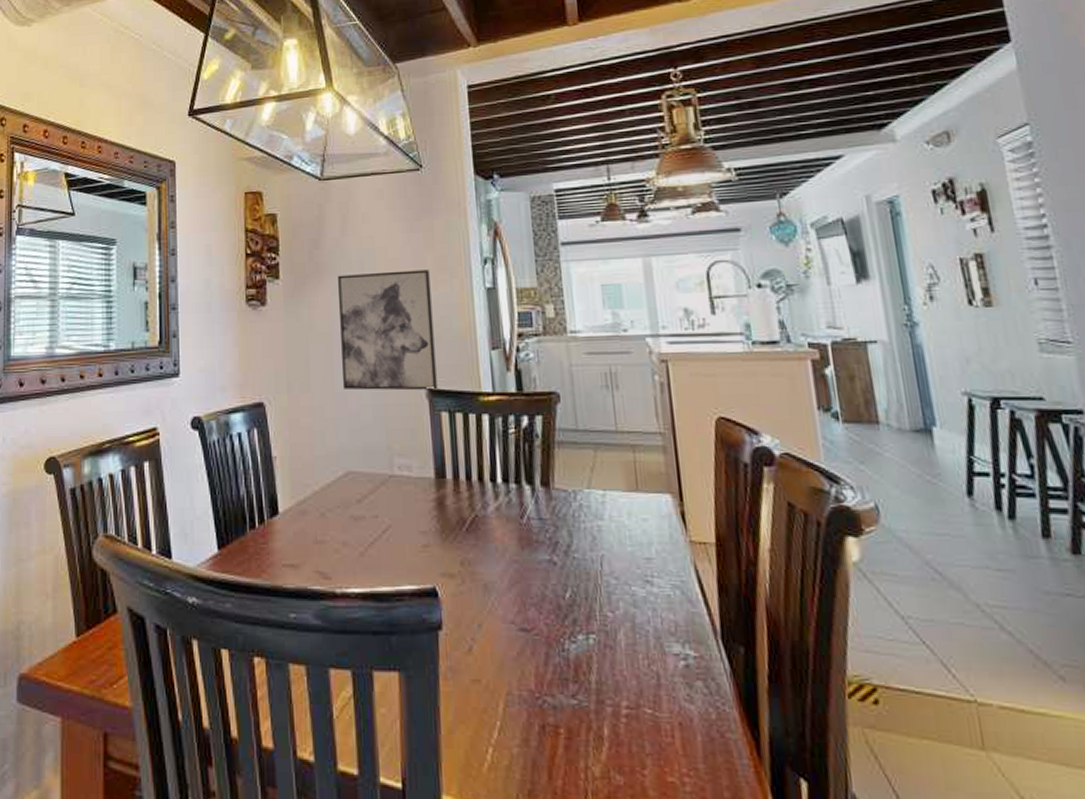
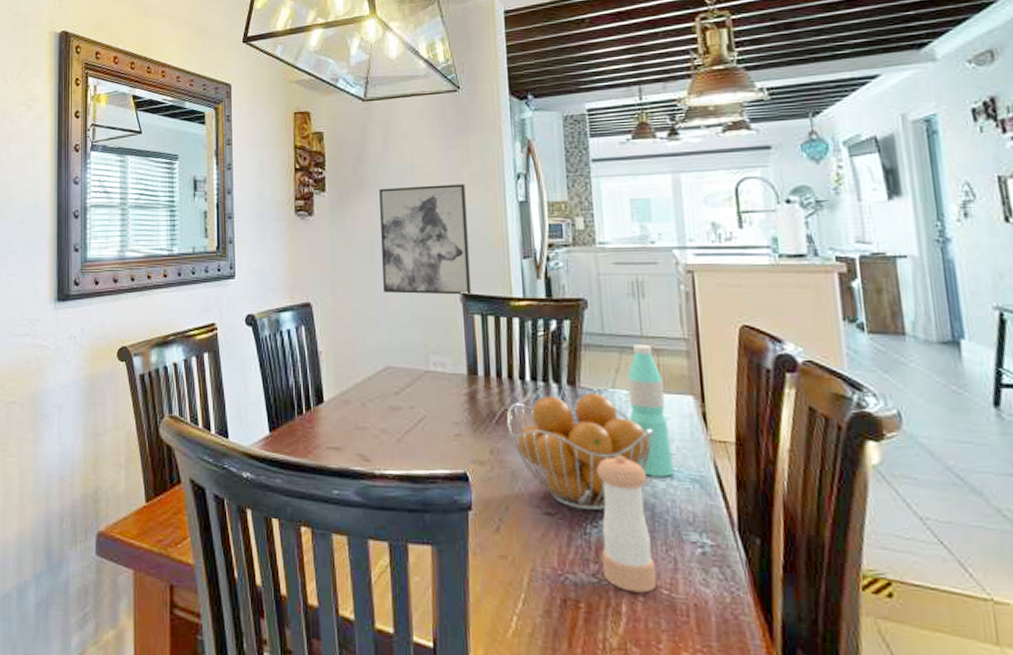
fruit basket: none [477,495,632,625] -> present [506,393,654,511]
pepper shaker: none [573,561,640,713] -> present [596,455,657,593]
water bottle: none [602,440,655,584] -> present [626,344,675,477]

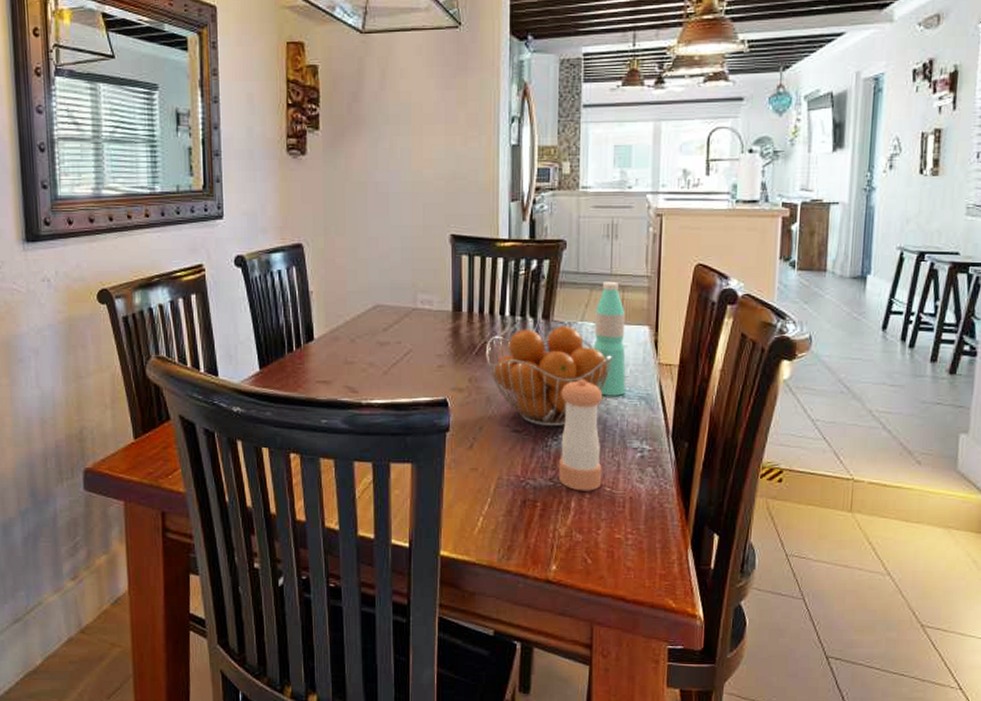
wall art: present [379,184,471,295] -> none [375,126,460,236]

